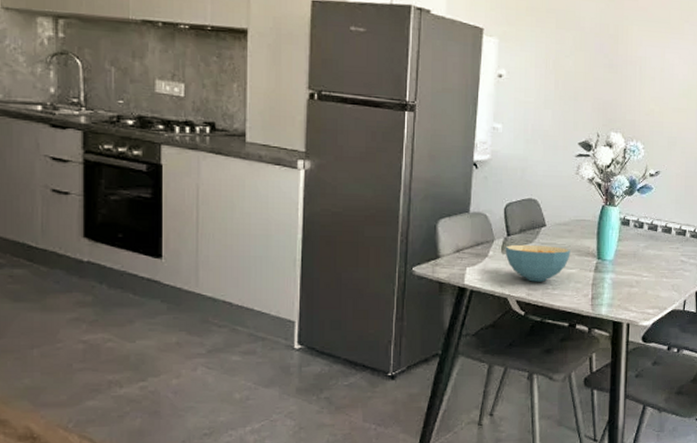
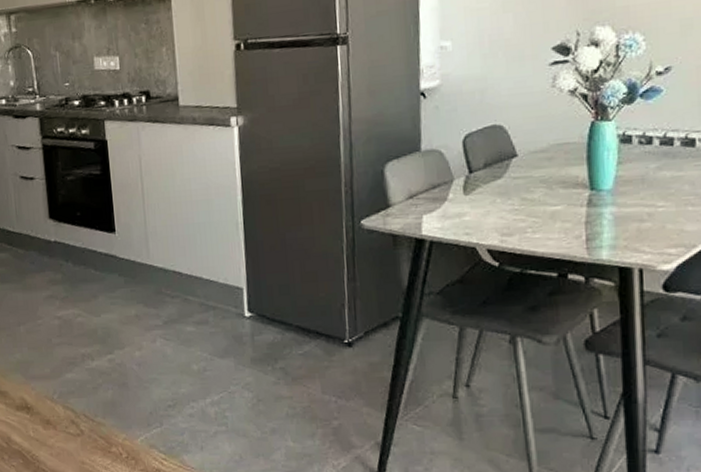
cereal bowl: present [505,244,571,282] -> none [467,179,553,226]

